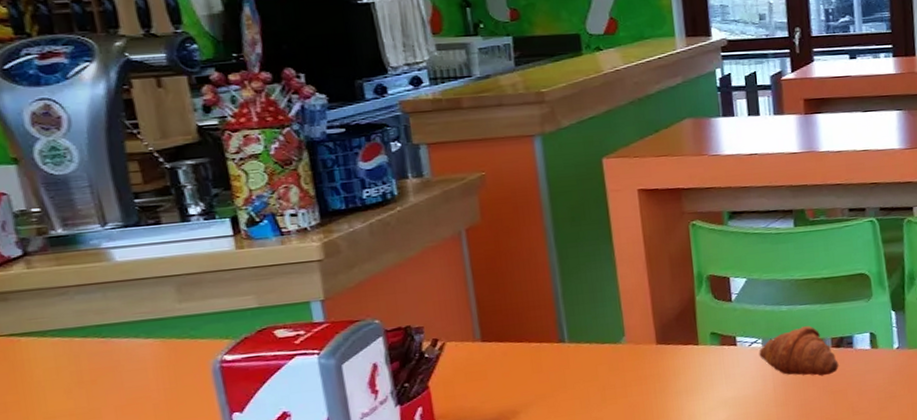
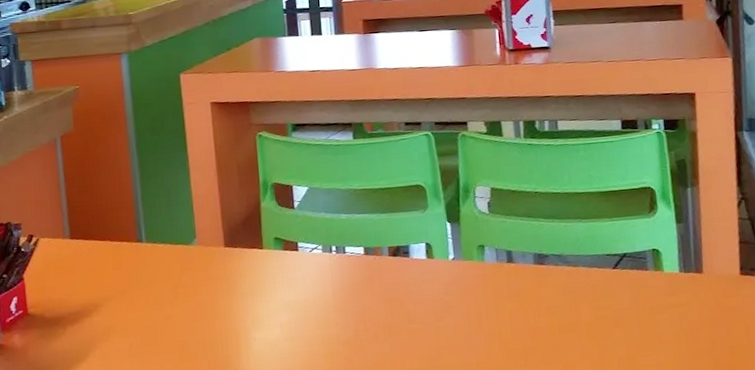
croissant: present [759,326,839,376] -> none [319,234,396,284]

